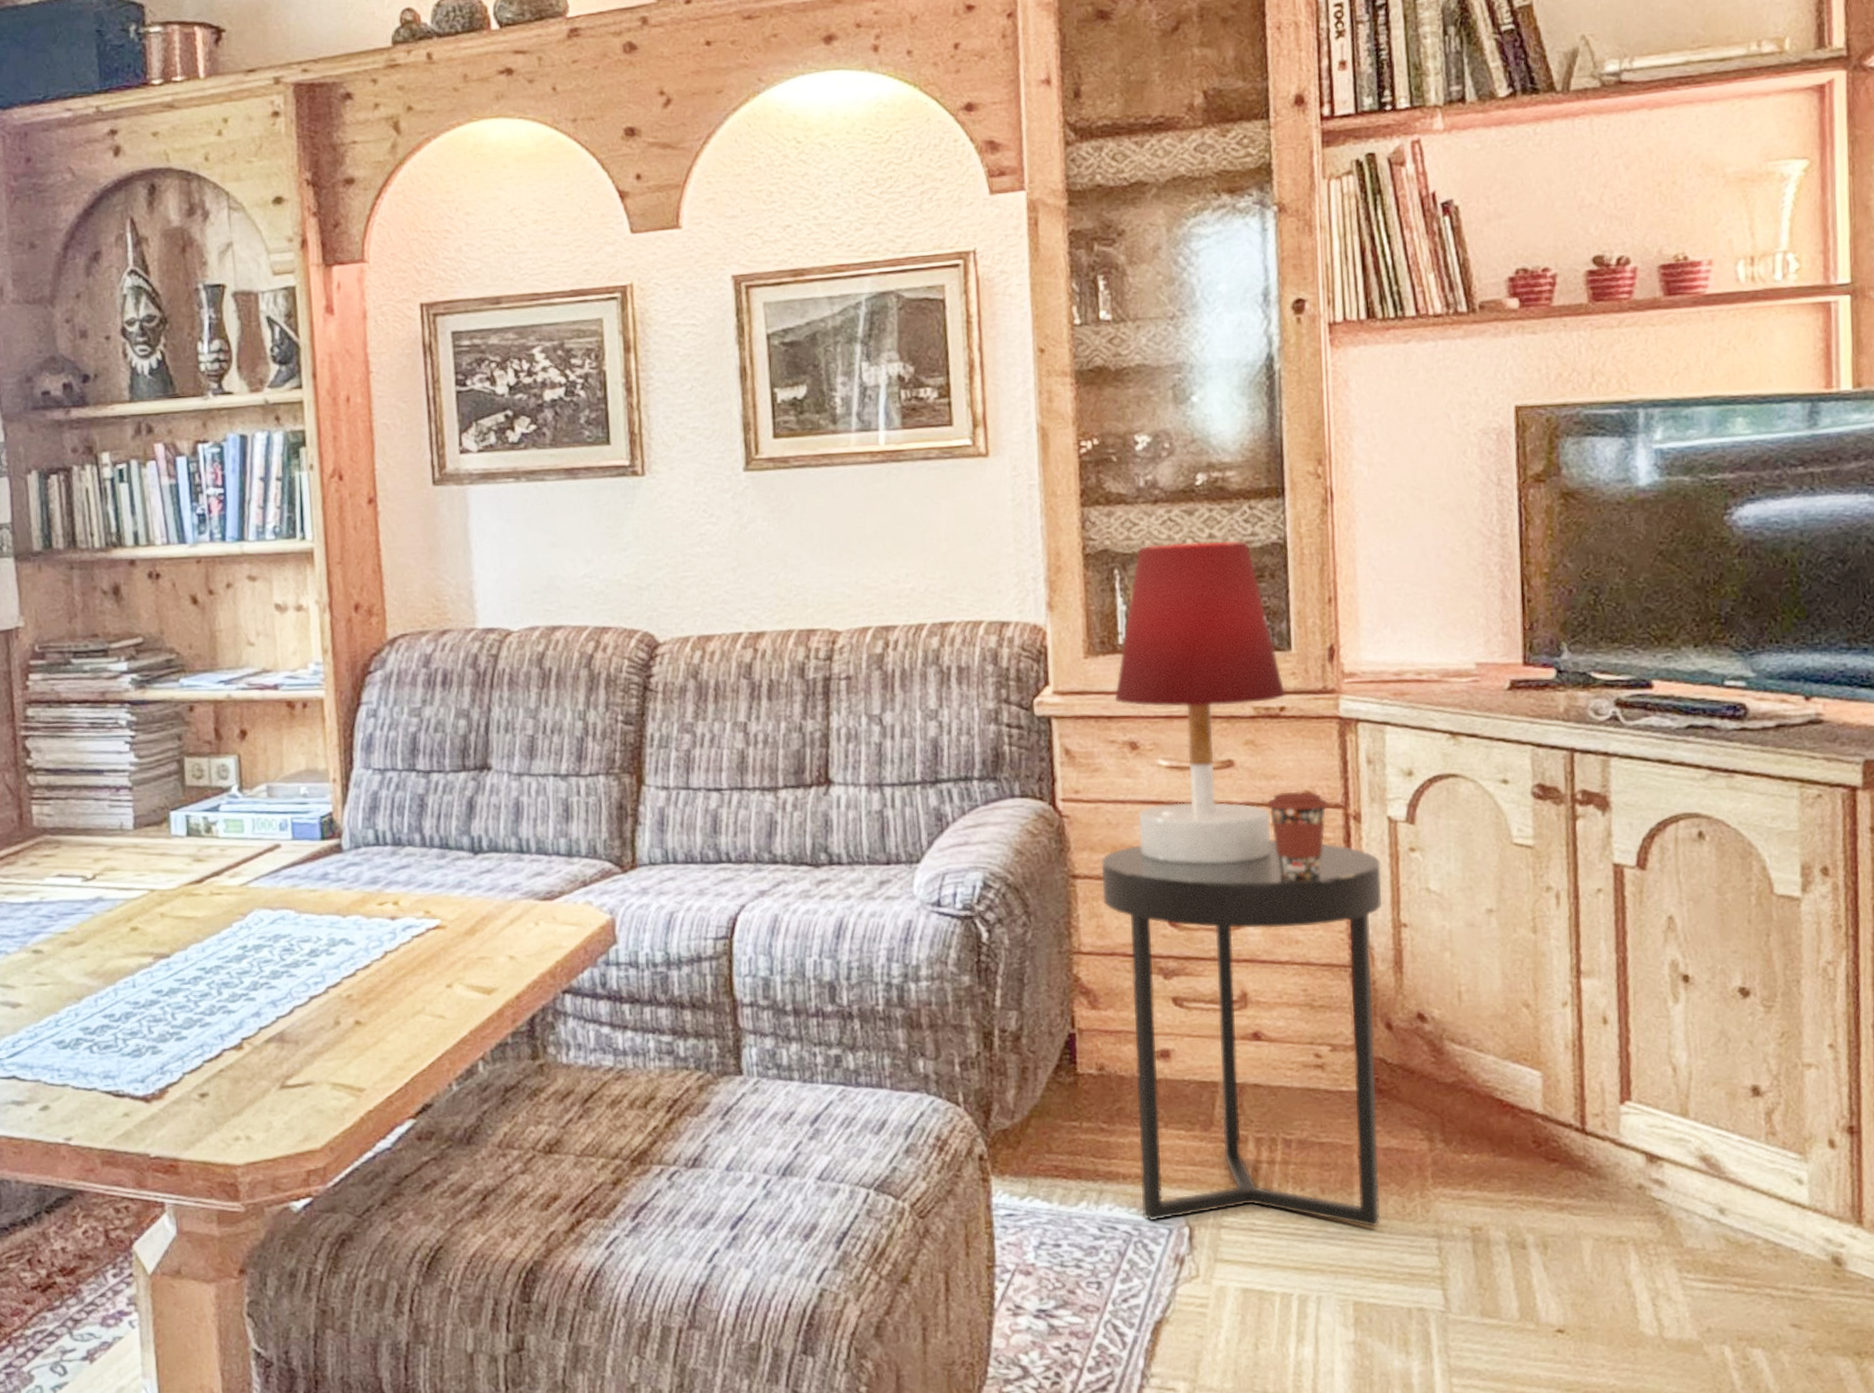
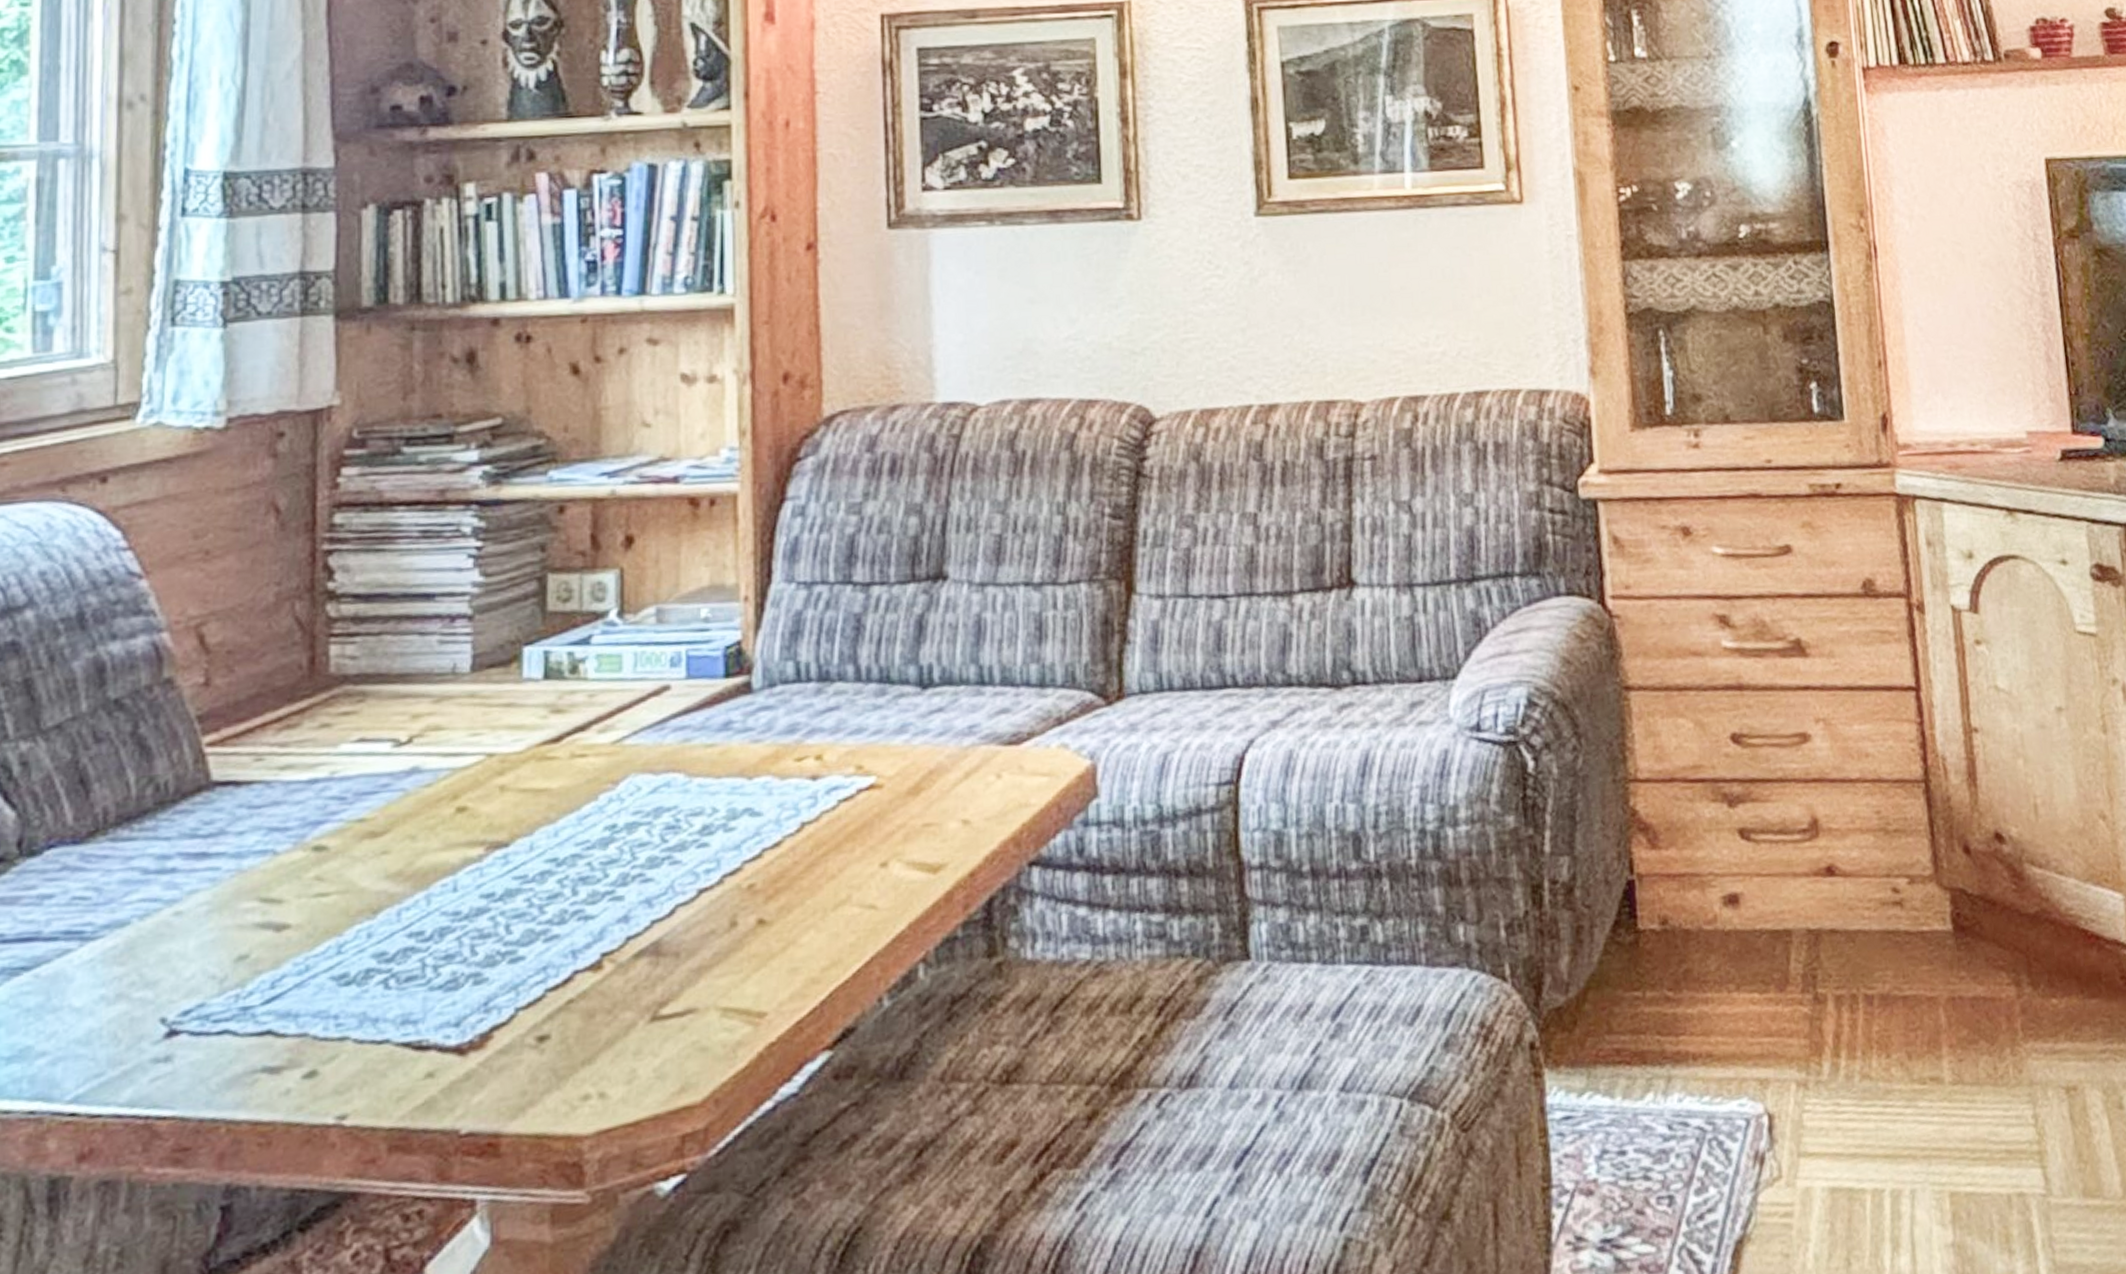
side table: present [1101,838,1382,1227] -> none [1656,635,1972,1112]
table lamp: present [1114,540,1285,864] -> none [1663,298,1841,668]
coffee cup: present [1266,791,1329,879] -> none [1827,579,1891,681]

